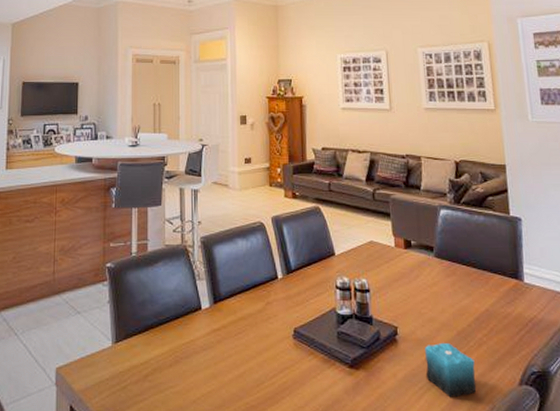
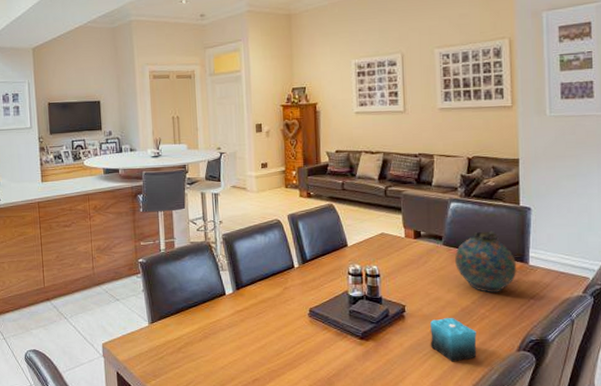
snuff bottle: none [447,242,513,315] -> present [454,231,517,293]

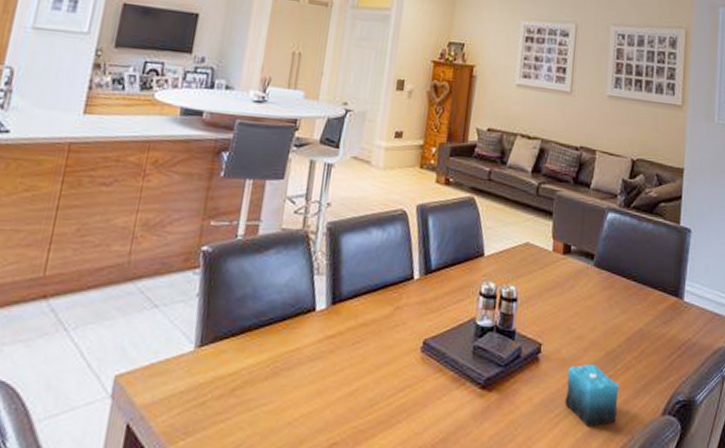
snuff bottle: present [454,231,517,293] -> none [604,253,671,335]

